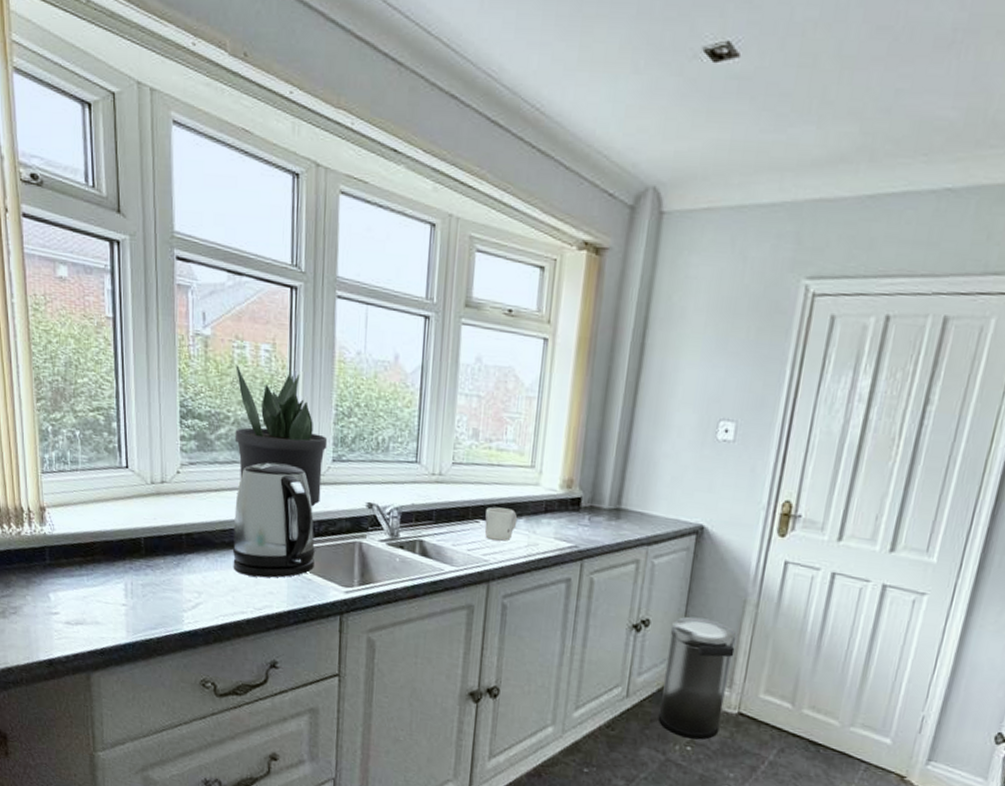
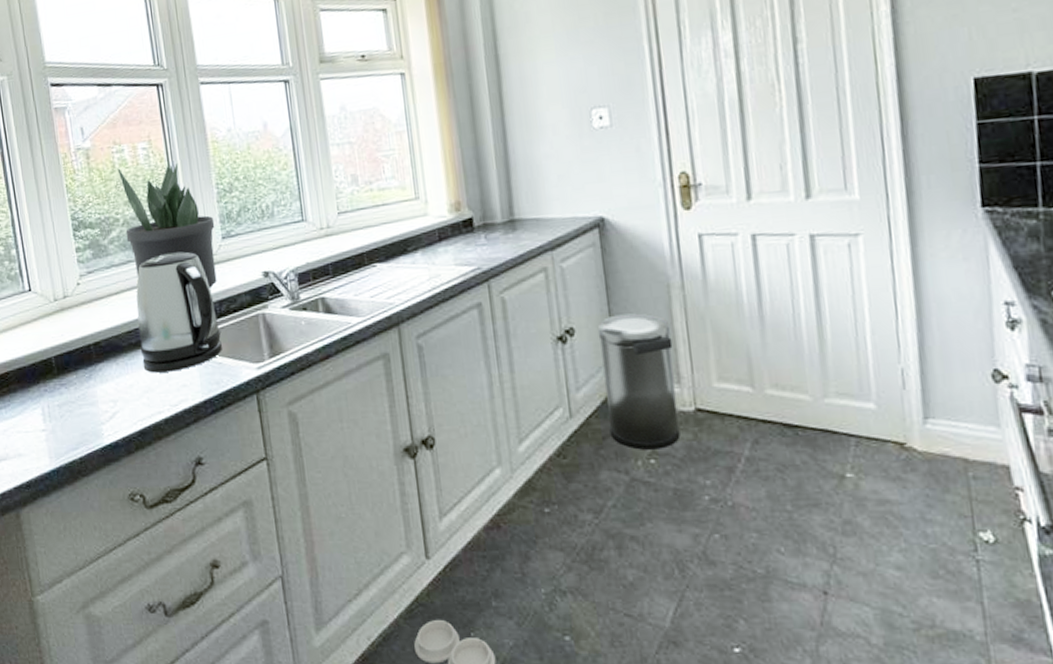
mug: present [484,507,518,541] -> none [380,245,414,281]

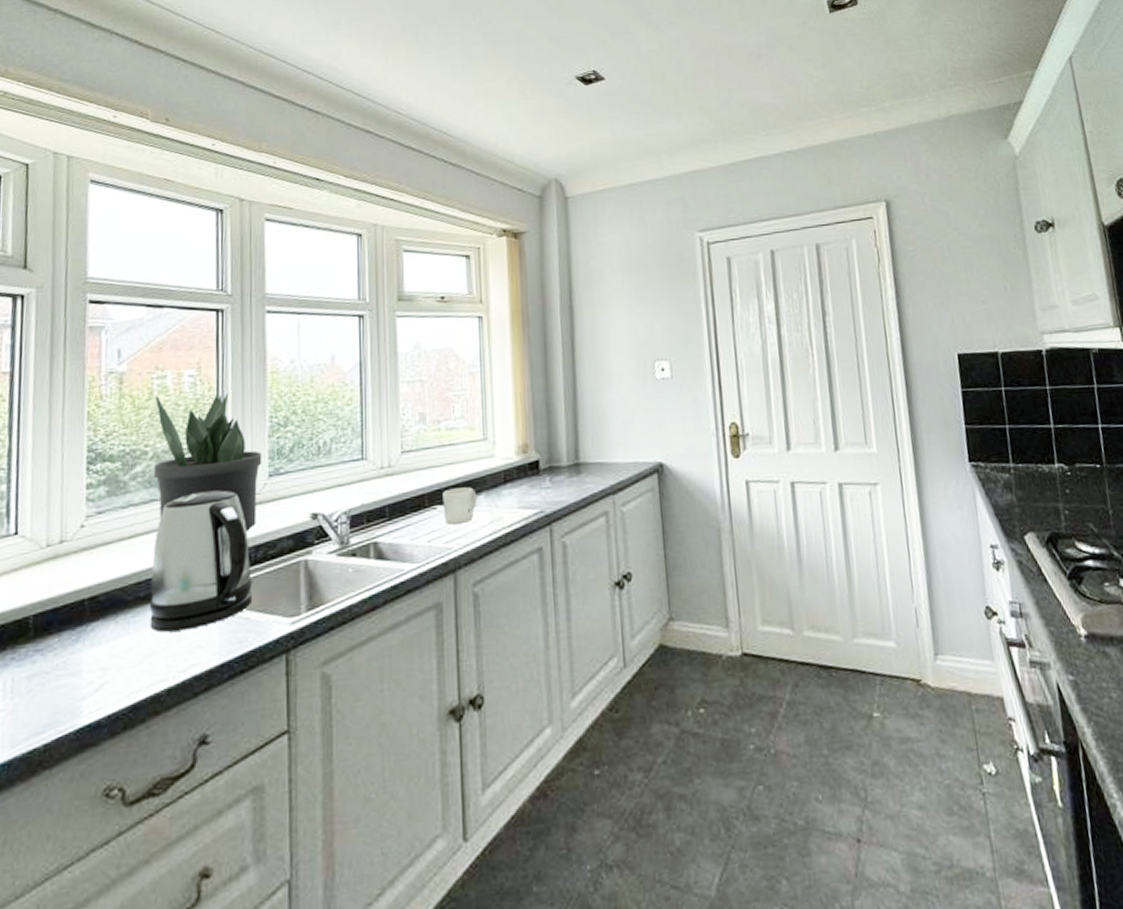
mug: none [380,245,414,281] -> present [443,487,478,524]
pedal bin: present [597,313,681,450] -> none [653,557,728,699]

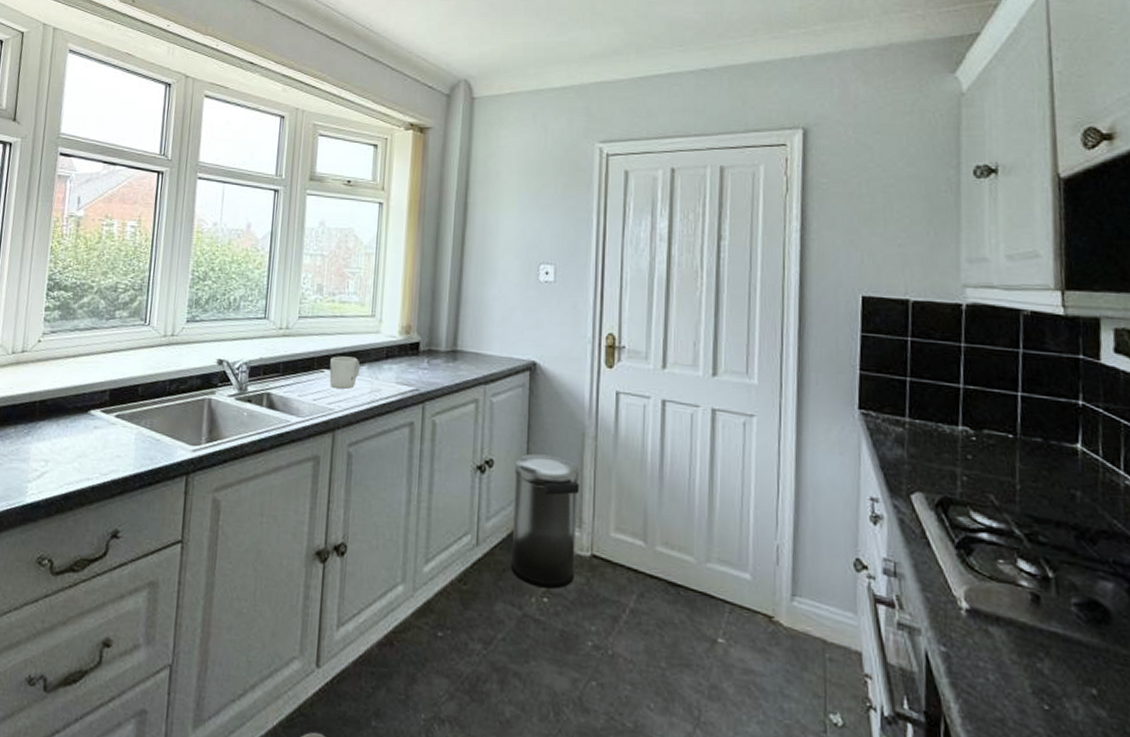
kettle: present [149,490,253,633] -> none [82,326,166,441]
planter: present [153,393,262,532] -> none [96,240,183,367]
pedal bin: none [653,557,728,699] -> present [510,453,580,589]

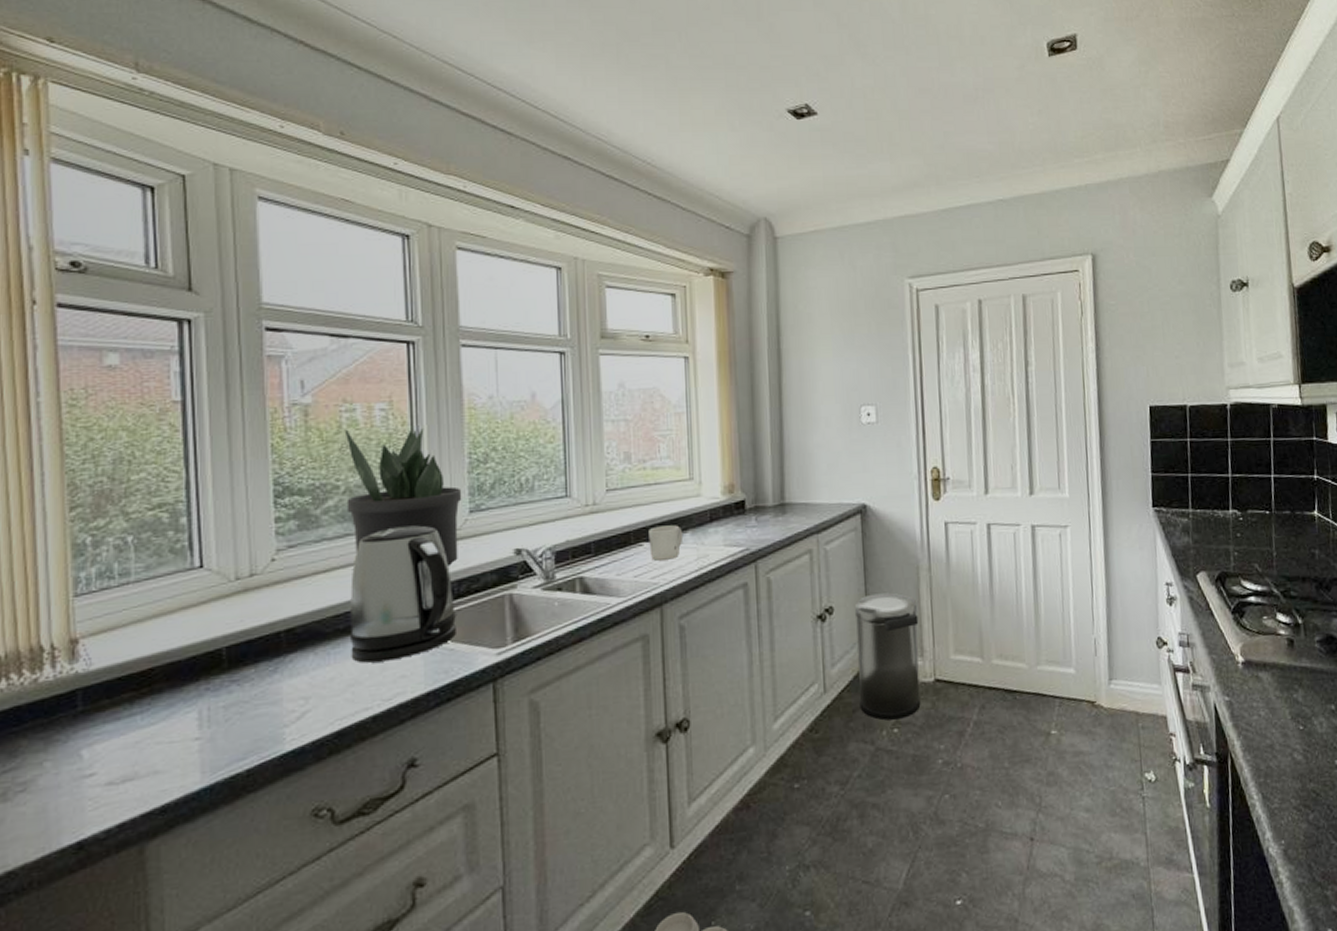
kettle: none [82,326,166,441] -> present [350,525,458,663]
planter: none [96,240,183,367] -> present [344,428,462,567]

